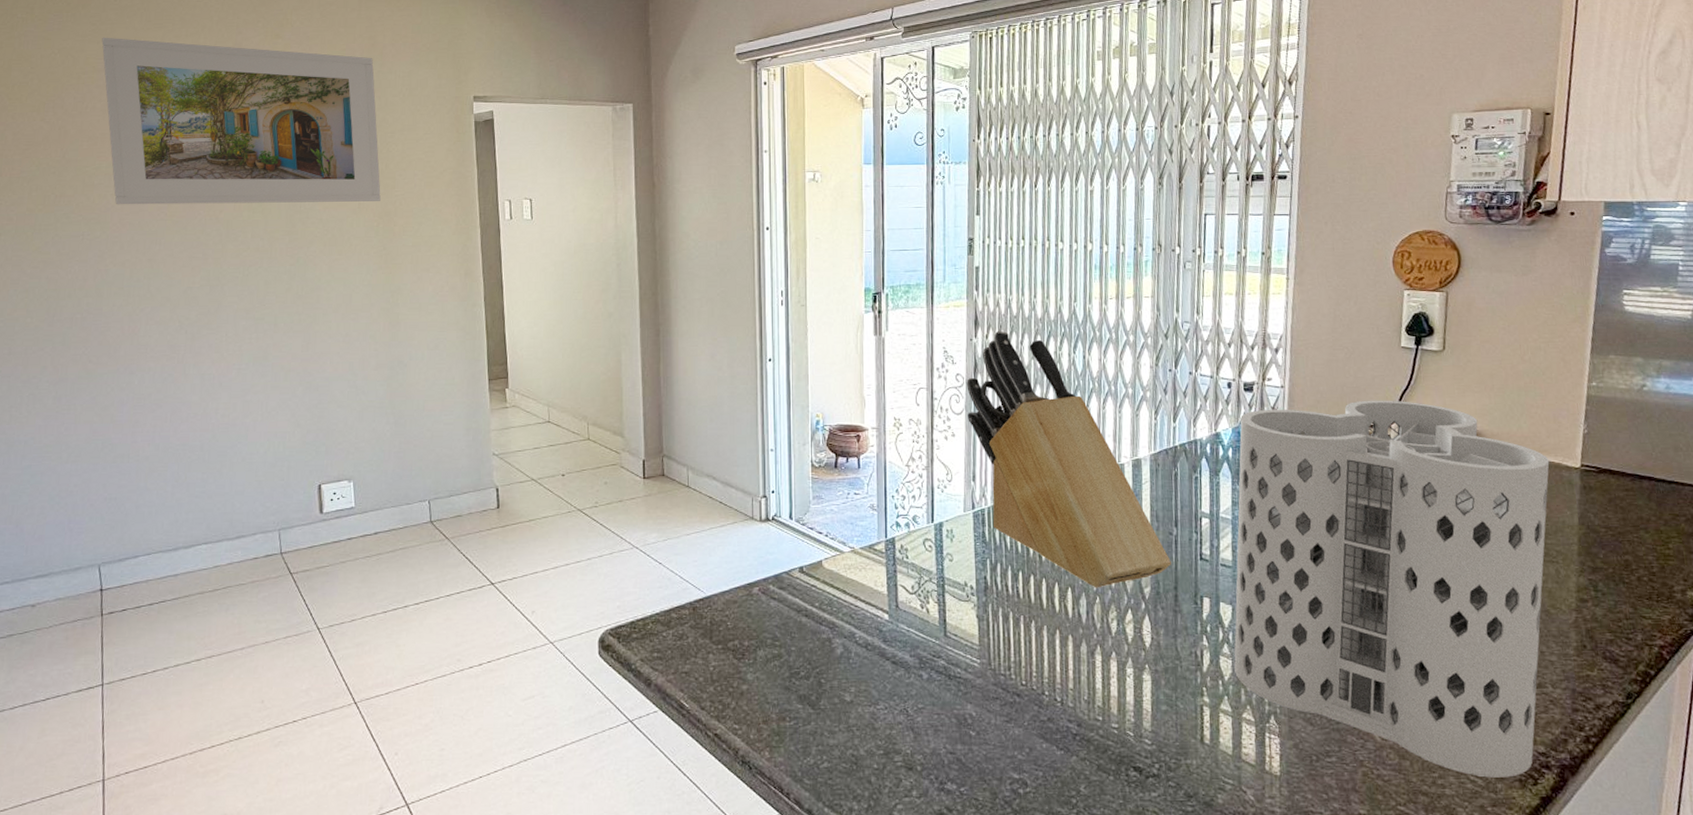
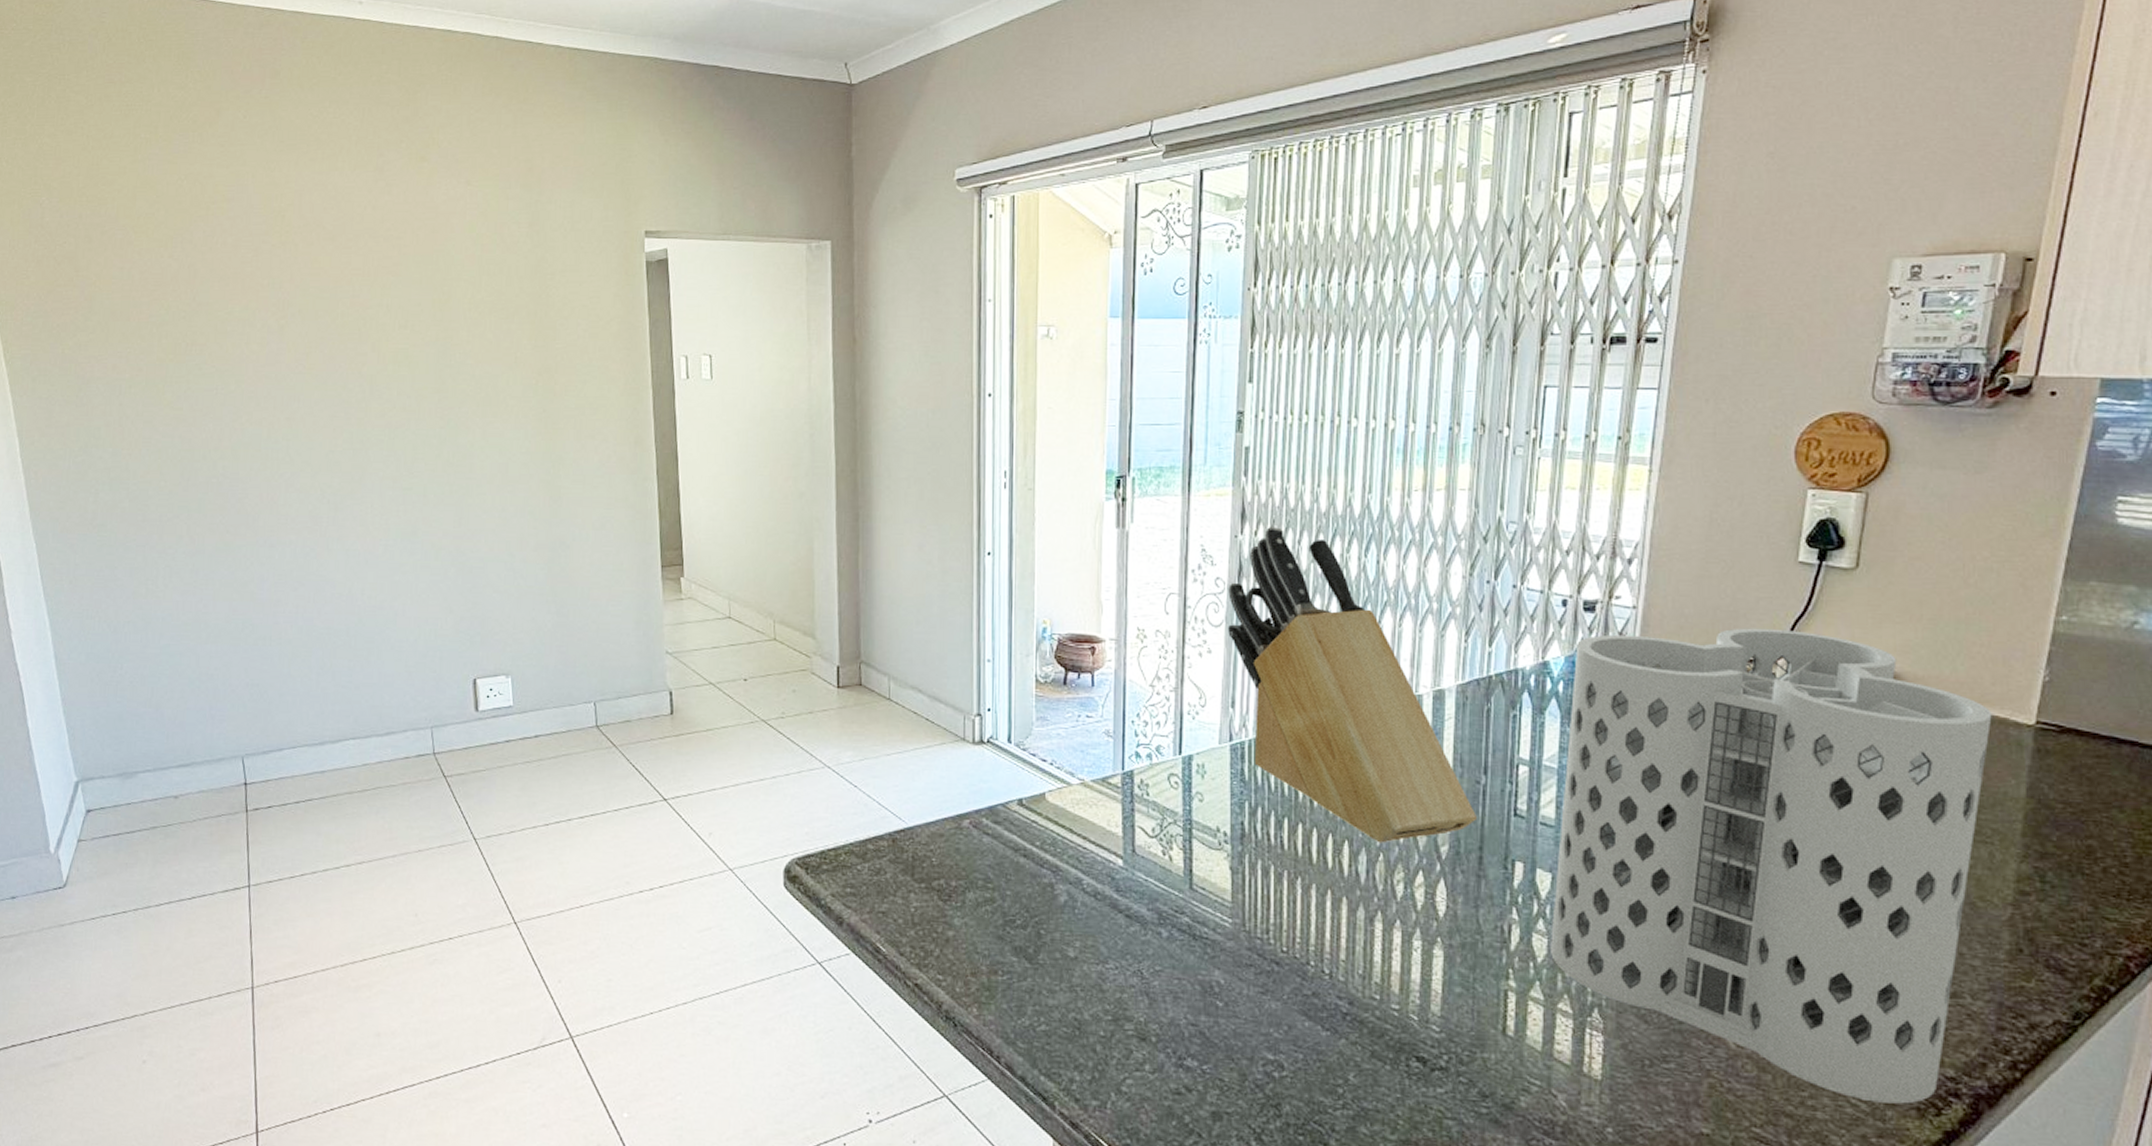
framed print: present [102,37,381,205] -> none [231,160,540,356]

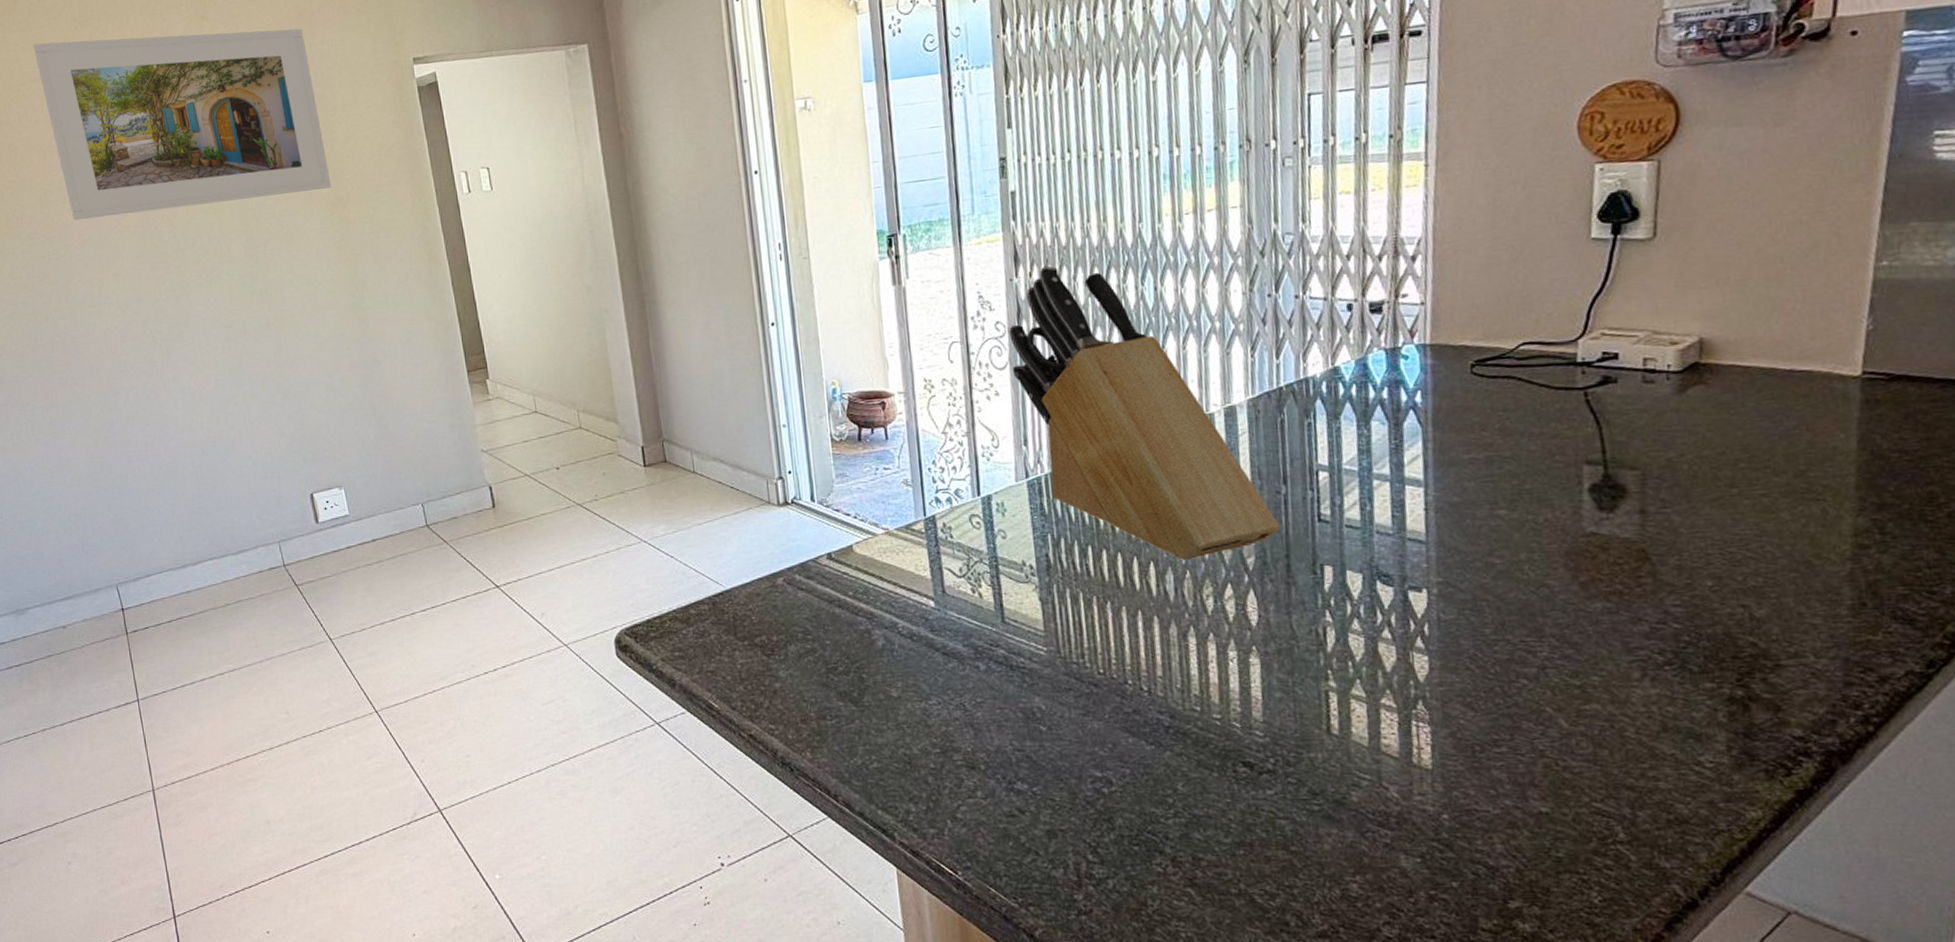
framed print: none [231,160,540,356] -> present [33,28,331,221]
utensil holder: present [1551,628,1992,1104] -> none [1366,308,1814,768]

